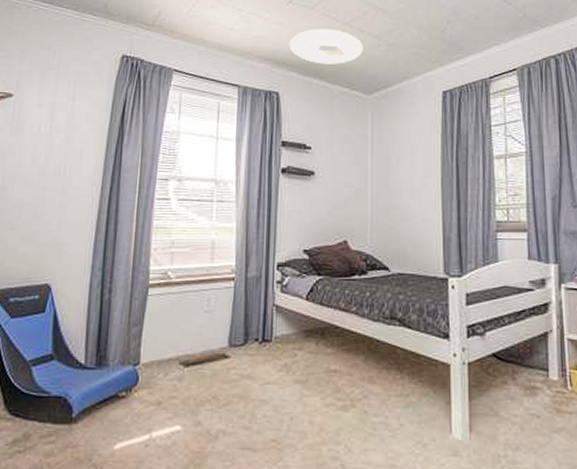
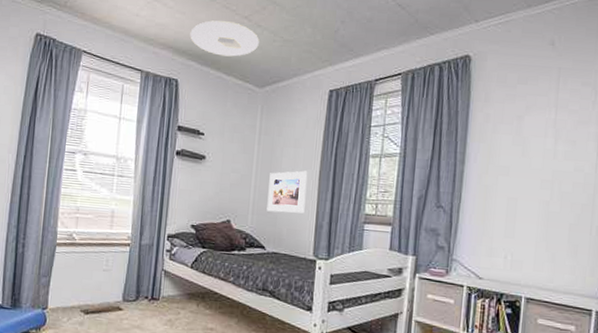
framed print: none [387,179,429,228] -> present [266,170,308,214]

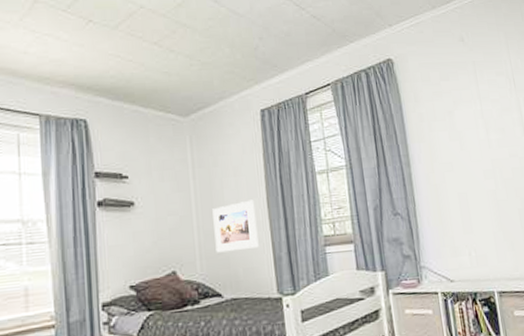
ceiling light: present [190,20,259,57] -> none [93,48,175,88]

